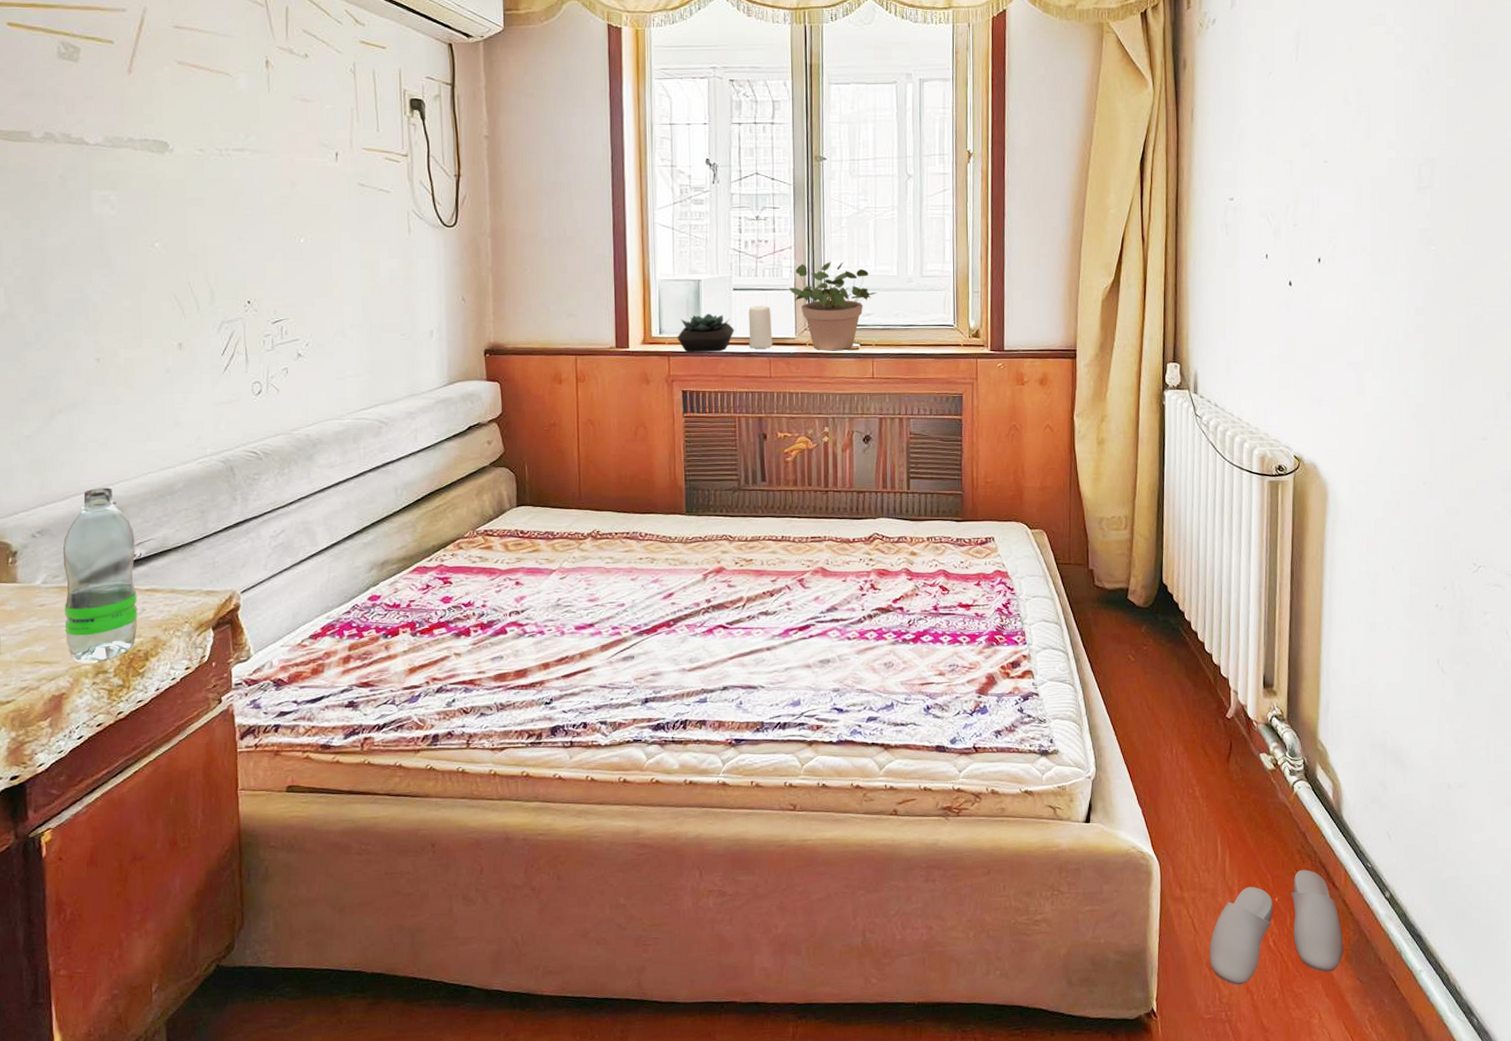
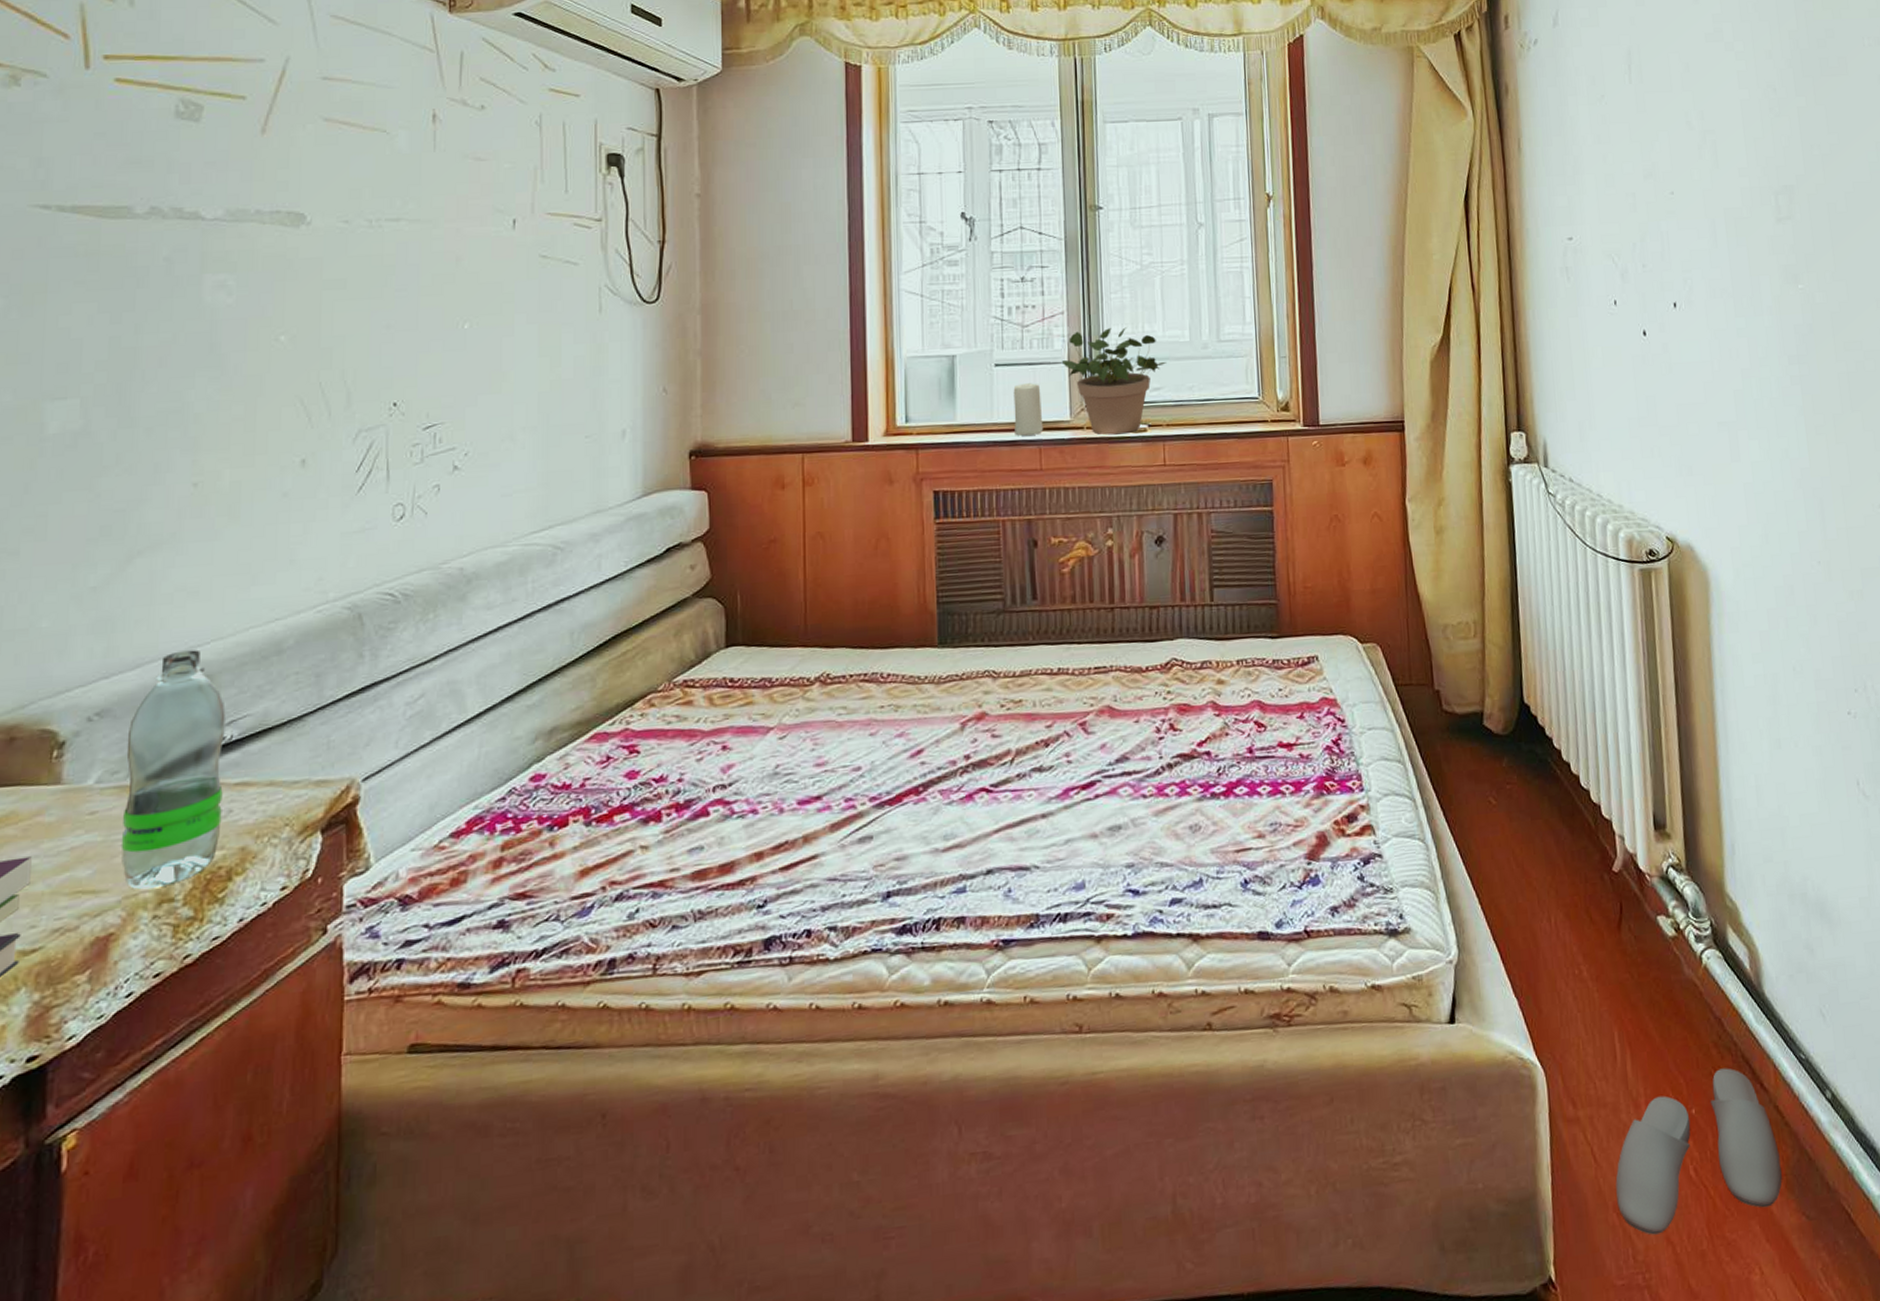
succulent plant: present [677,313,735,353] -> none [927,395,998,444]

